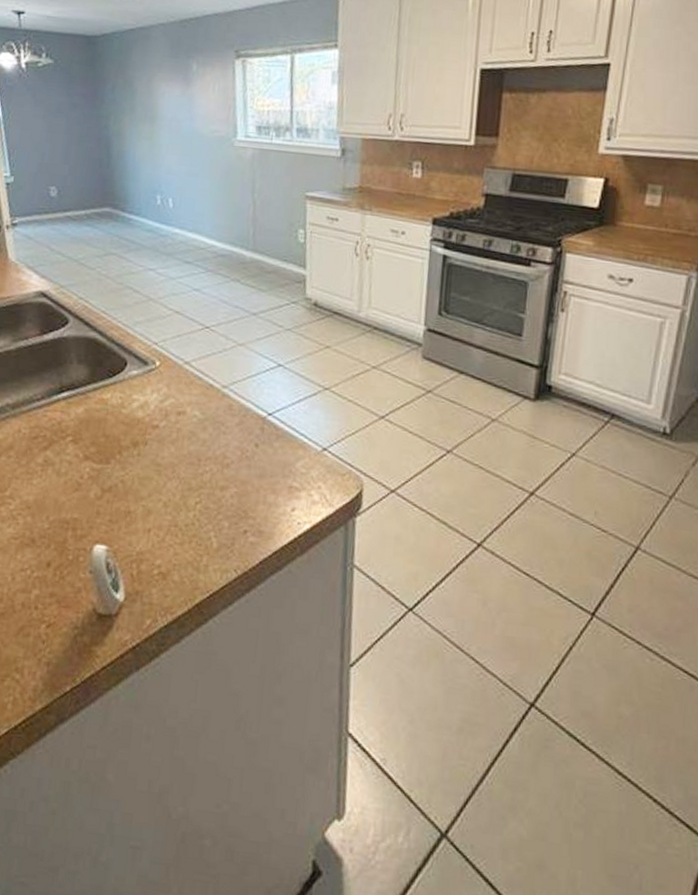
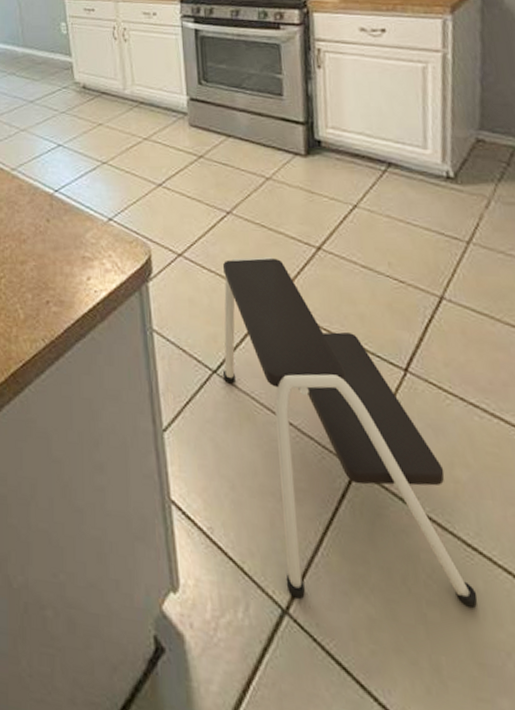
step stool: none [418,498,620,829] -> present [222,257,478,609]

